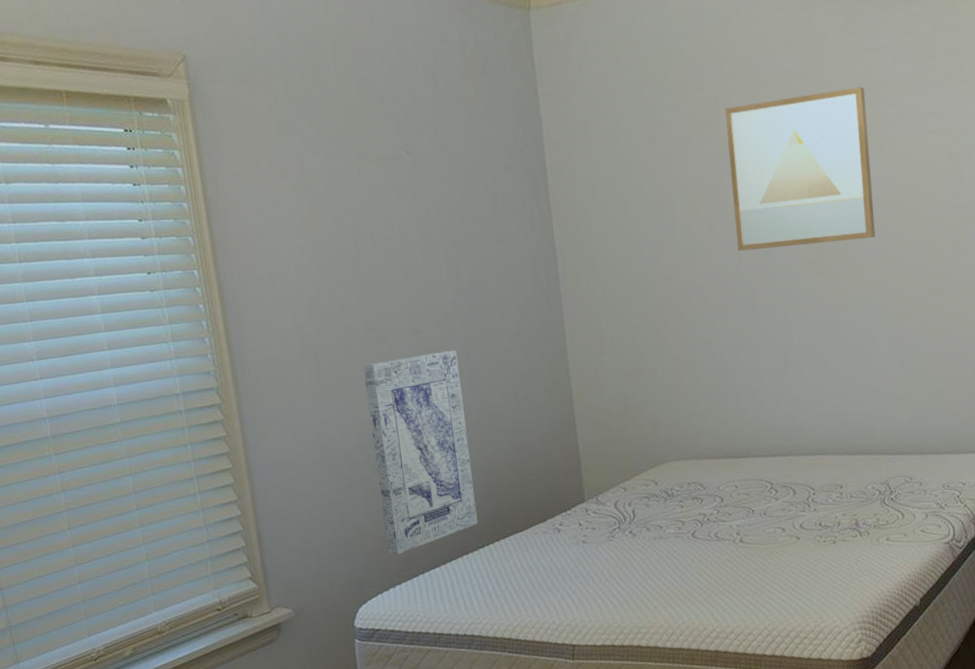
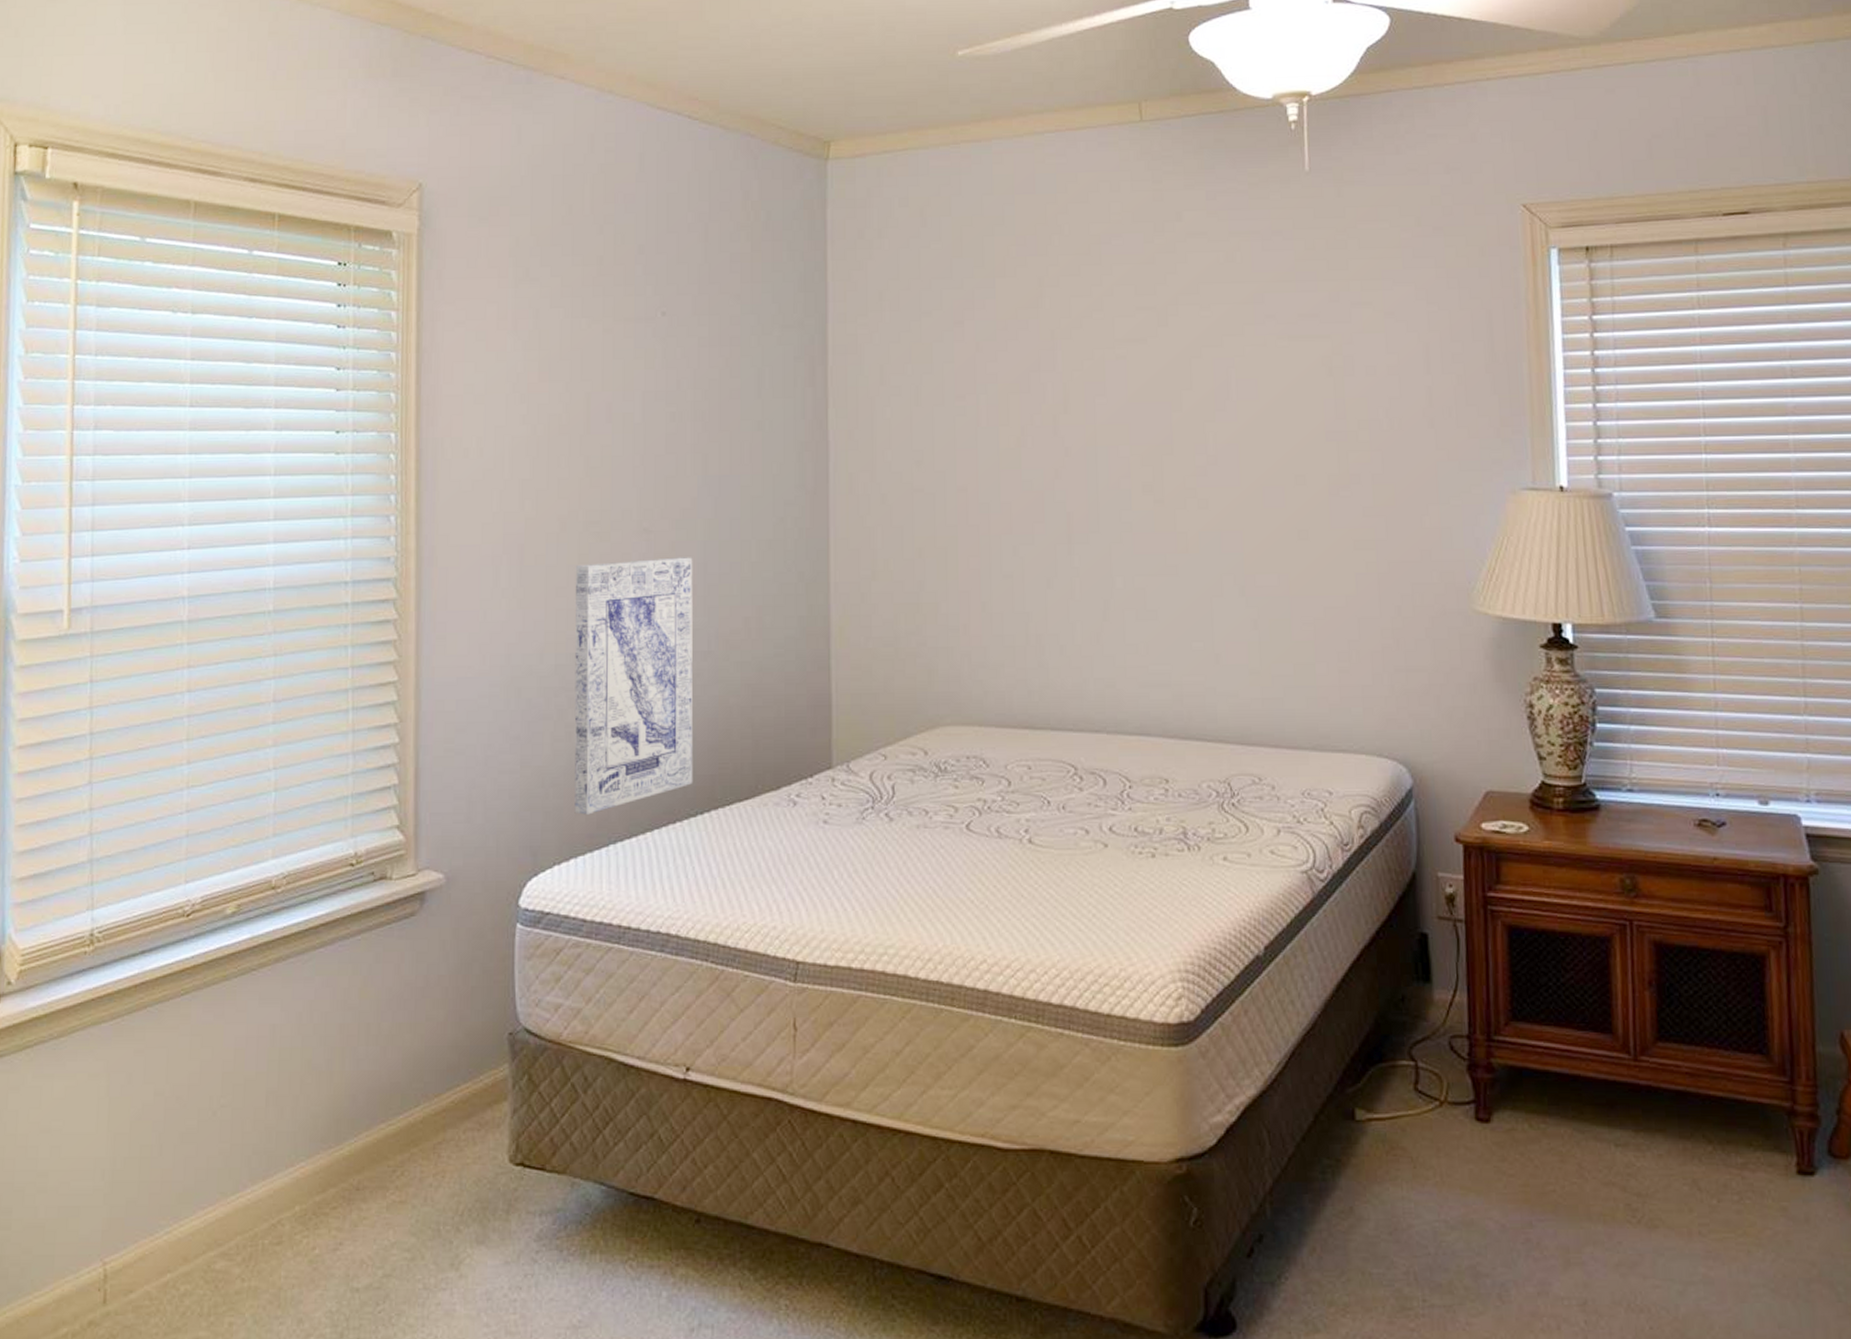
wall art: present [725,87,876,251] -> none [1051,277,1230,464]

